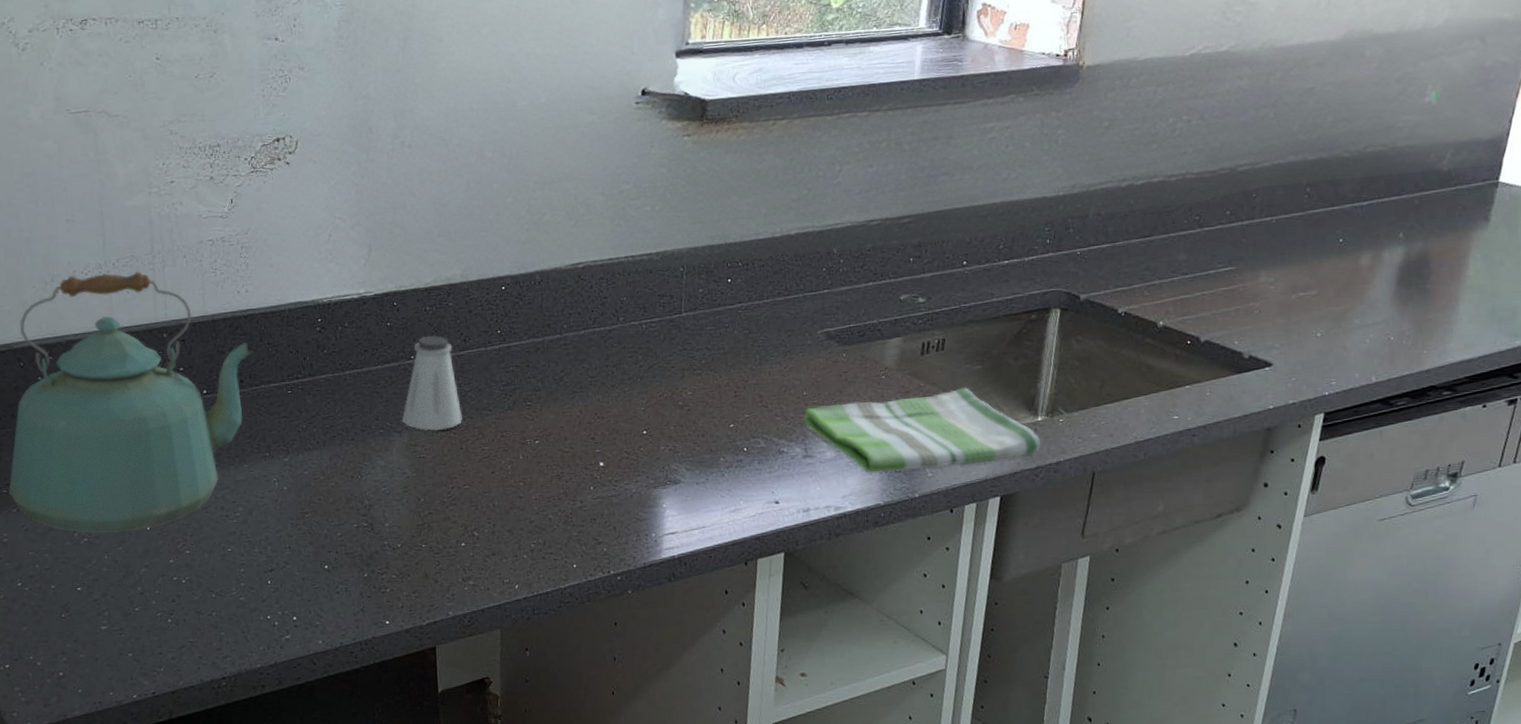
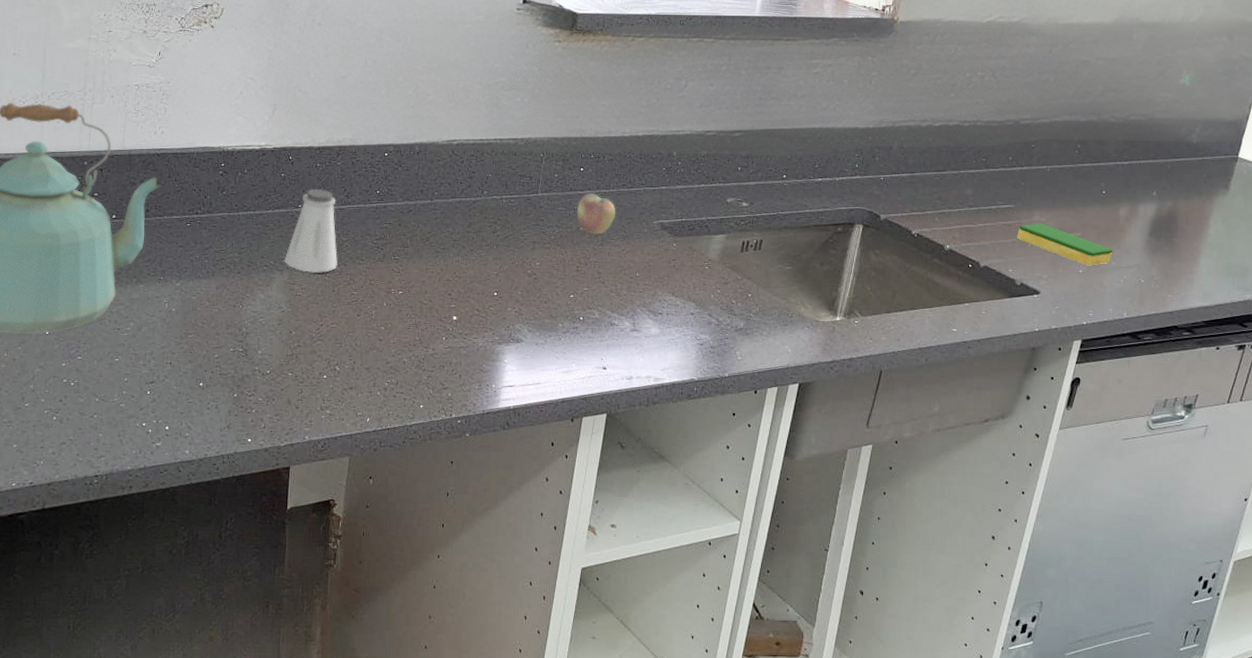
apple: none [728,306,773,354] -> present [576,193,616,235]
dish towel: present [802,387,1042,473] -> none [633,284,838,353]
dish sponge: none [1241,284,1355,328] -> present [1017,223,1112,266]

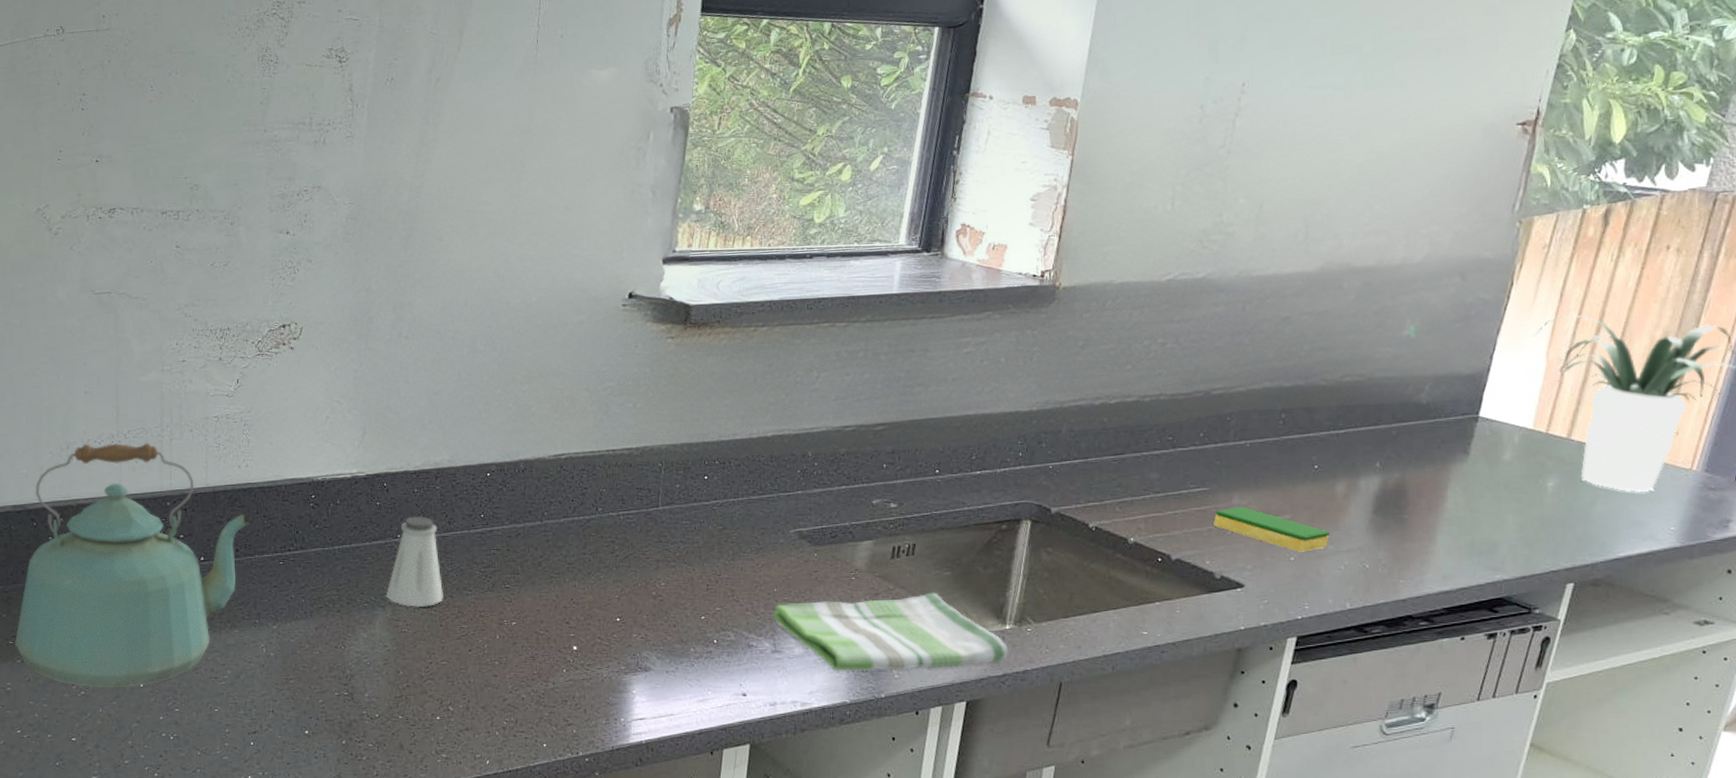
apple: present [576,193,616,235] -> none [703,502,747,549]
dish towel: none [633,284,838,353] -> present [772,592,1009,671]

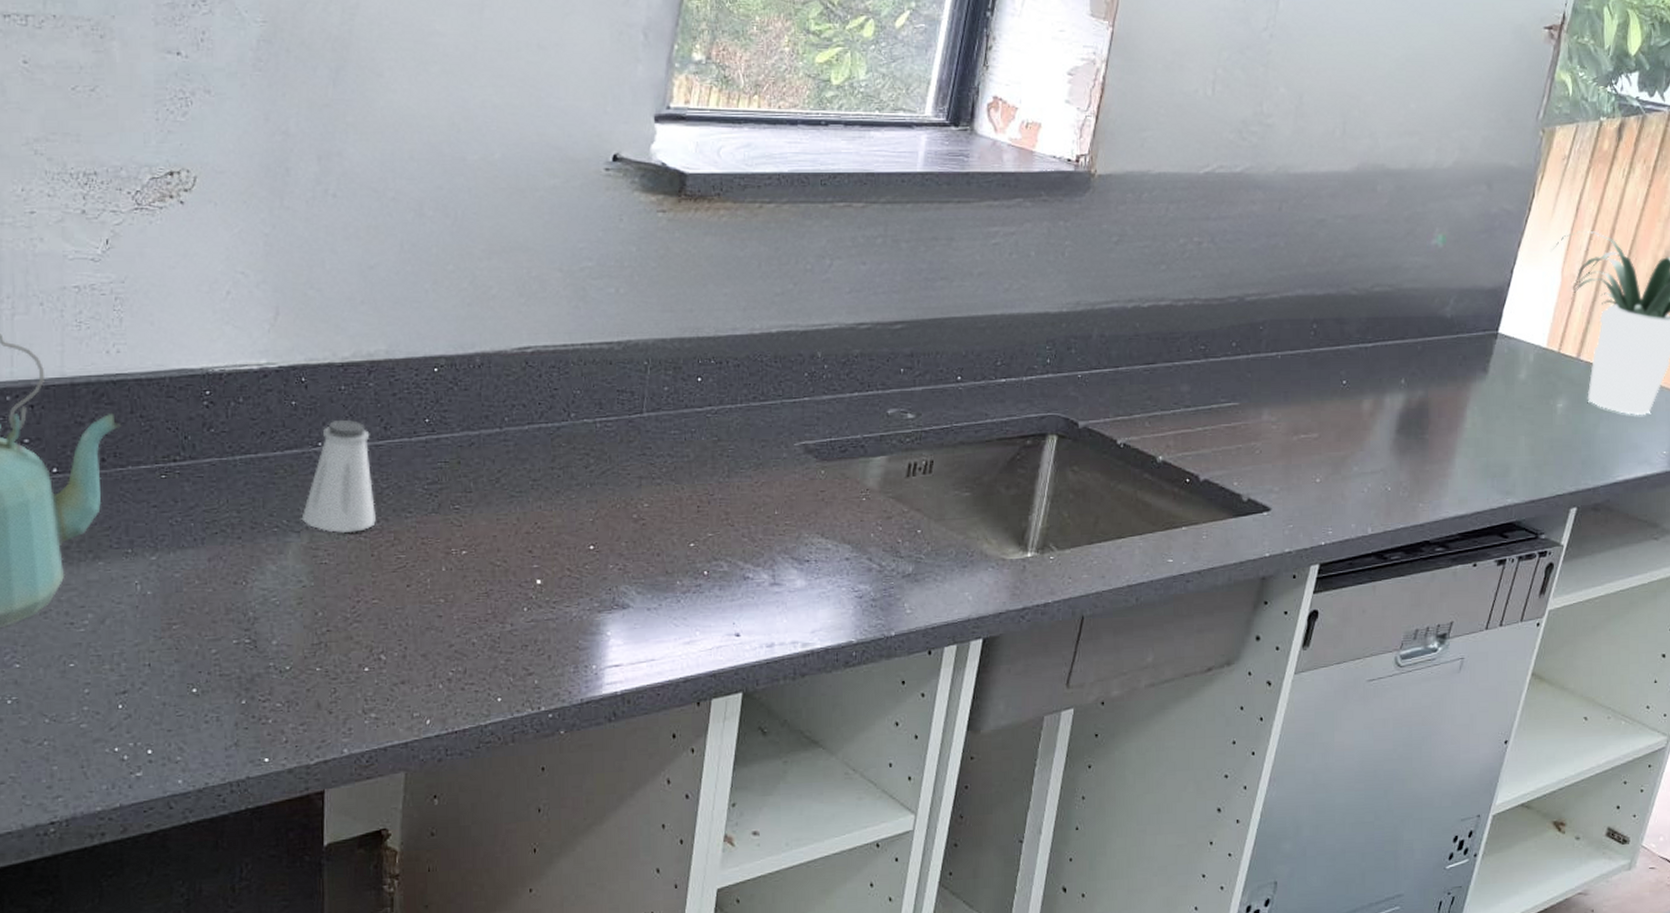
dish towel: present [772,592,1009,671] -> none [772,516,1030,606]
dish sponge: present [1214,506,1329,552] -> none [1243,423,1354,473]

